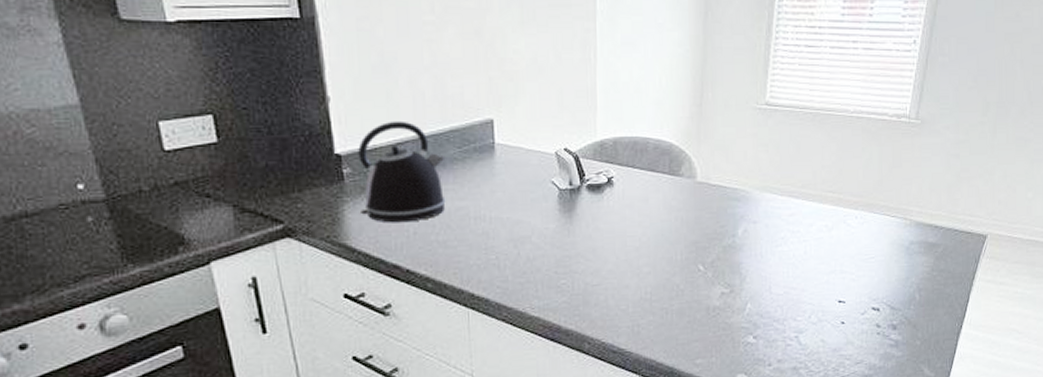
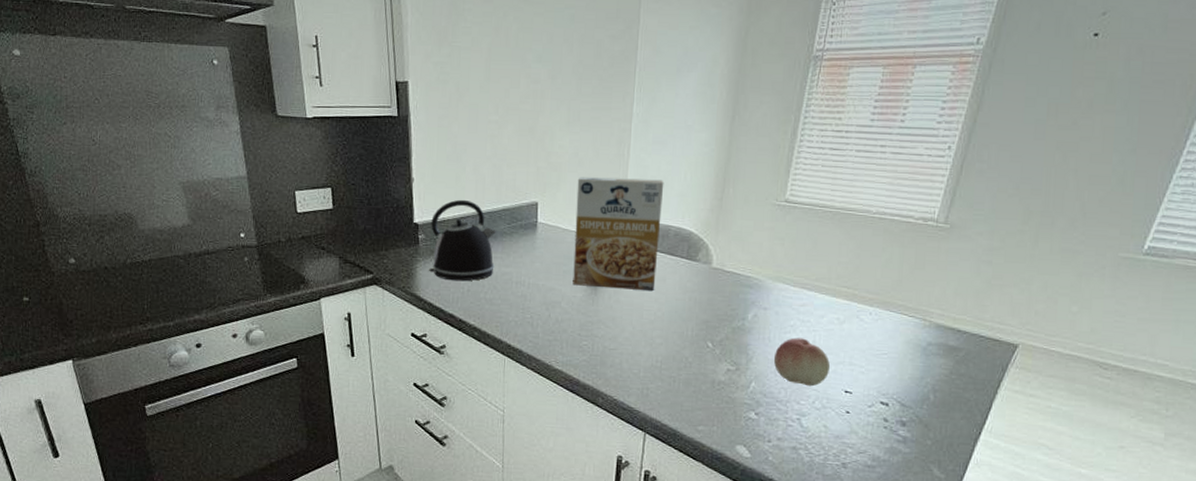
cereal box: none [539,86,638,215] -> present [573,177,664,290]
fruit: none [767,250,823,301] -> present [773,337,831,387]

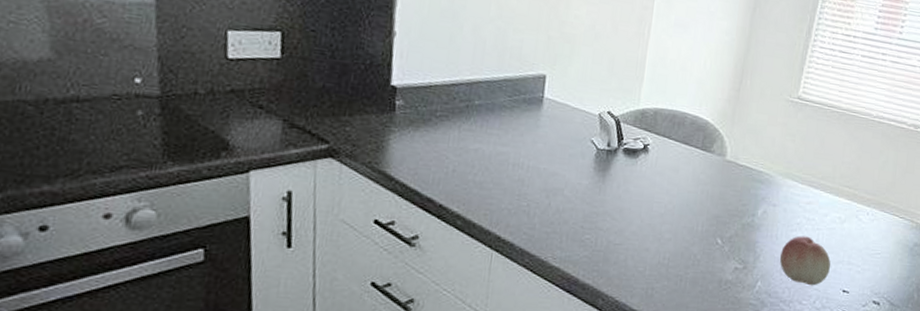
kettle: present [429,199,496,282] -> none [405,63,494,160]
cereal box: present [573,177,664,290] -> none [578,52,684,181]

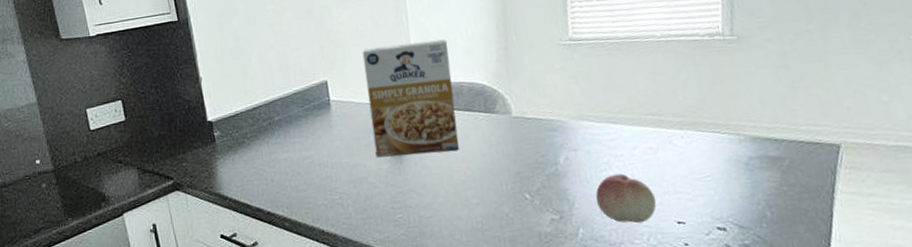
cereal box: none [578,52,684,181] -> present [362,39,460,158]

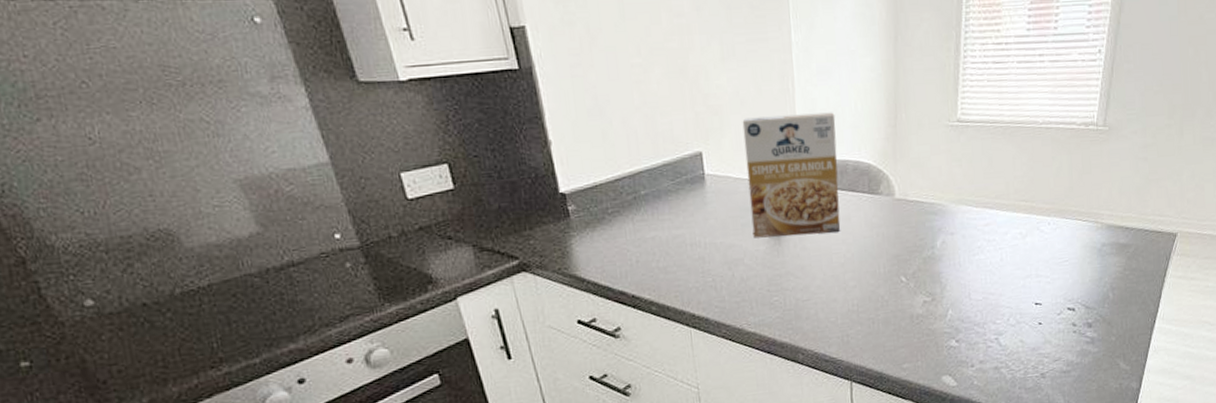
fruit: present [595,173,657,224] -> none [966,257,1020,305]

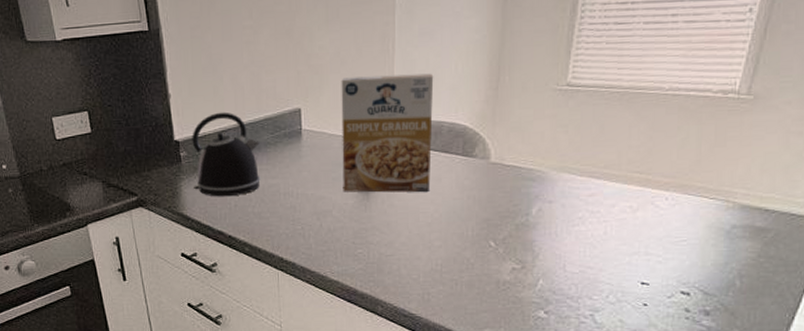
kettle: none [580,158,664,254] -> present [192,112,261,197]

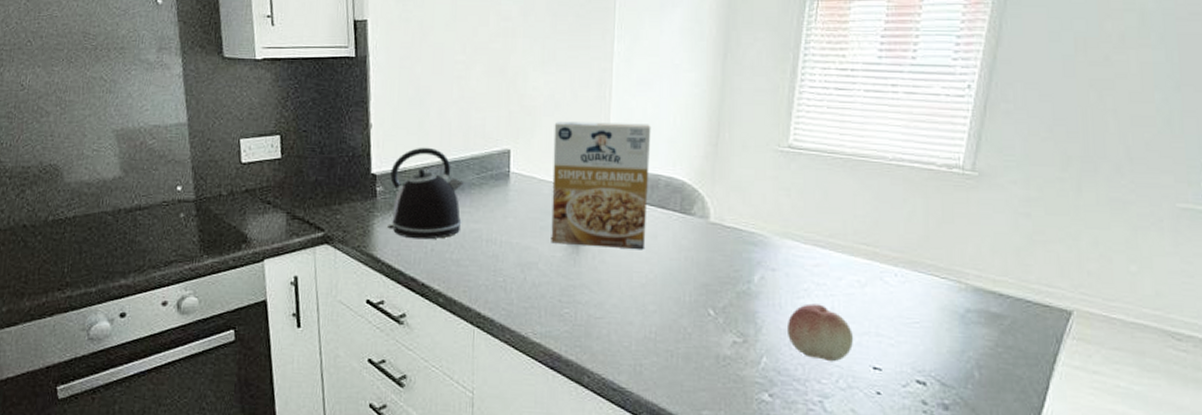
fruit: none [561,230,625,281] -> present [786,303,854,362]

